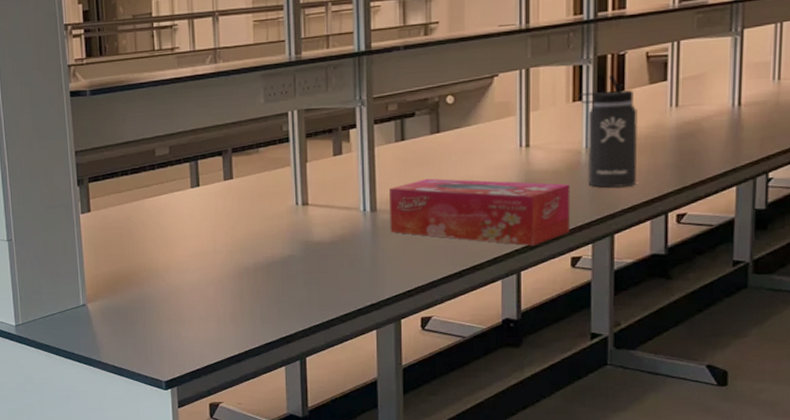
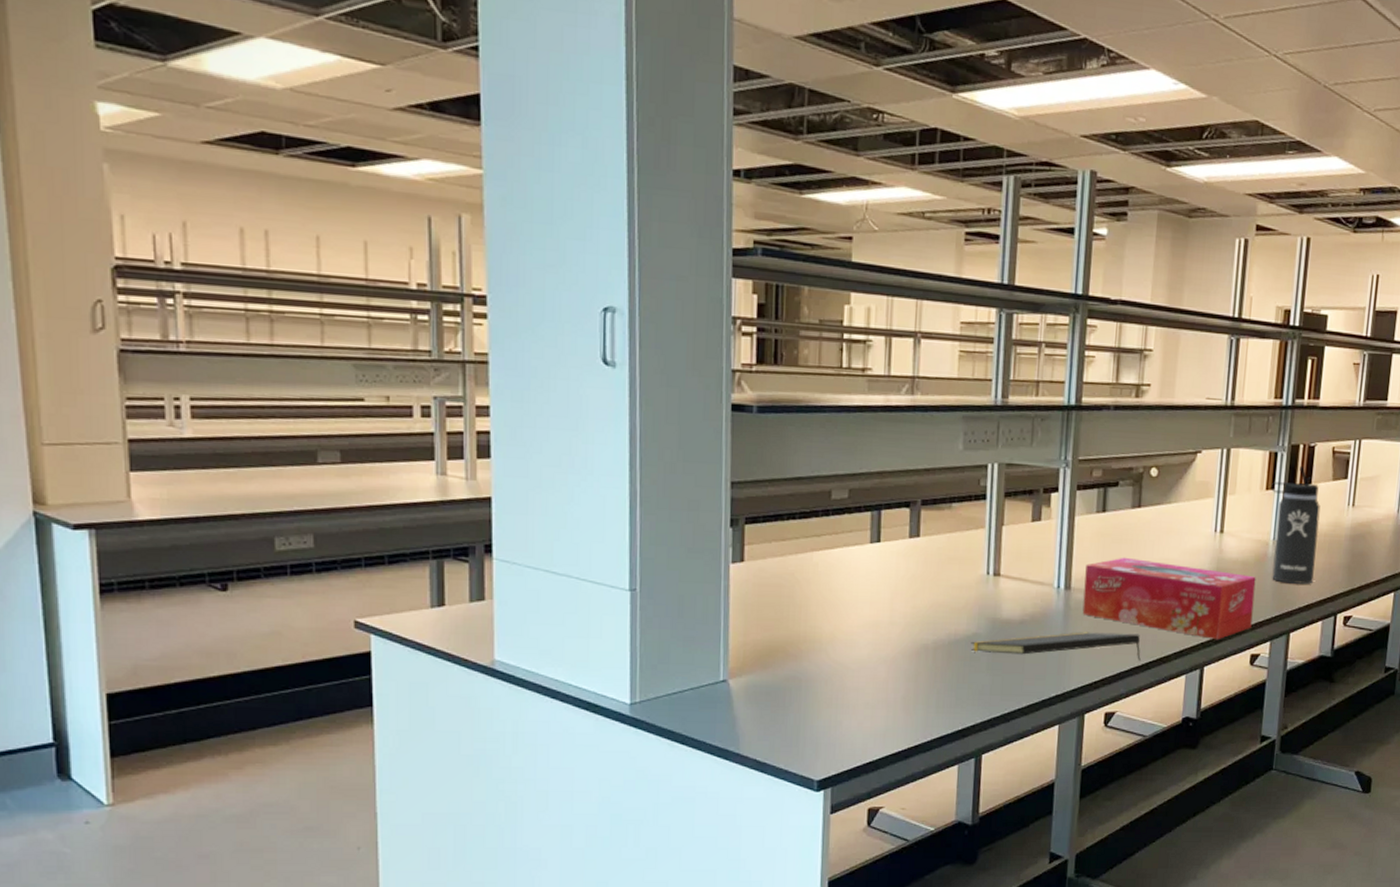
notepad: none [287,246,453,271] -> present [970,632,1141,661]

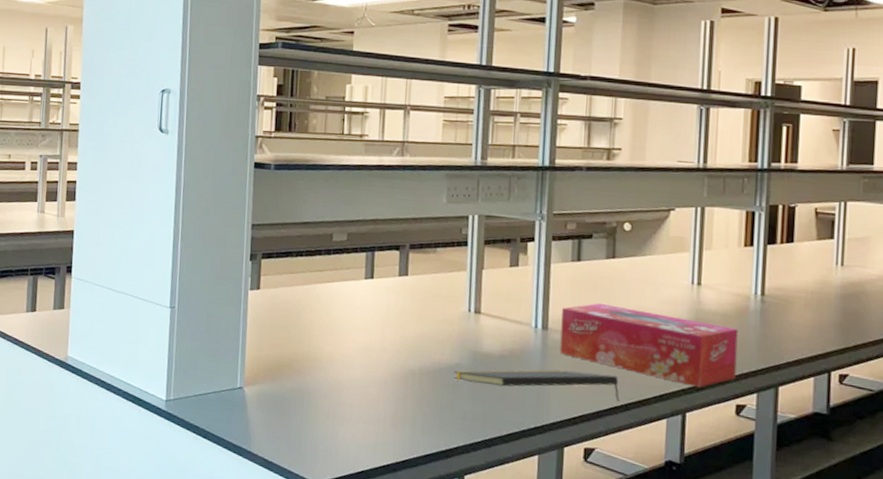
thermos bottle: present [1270,465,1321,584] -> none [749,225,805,340]

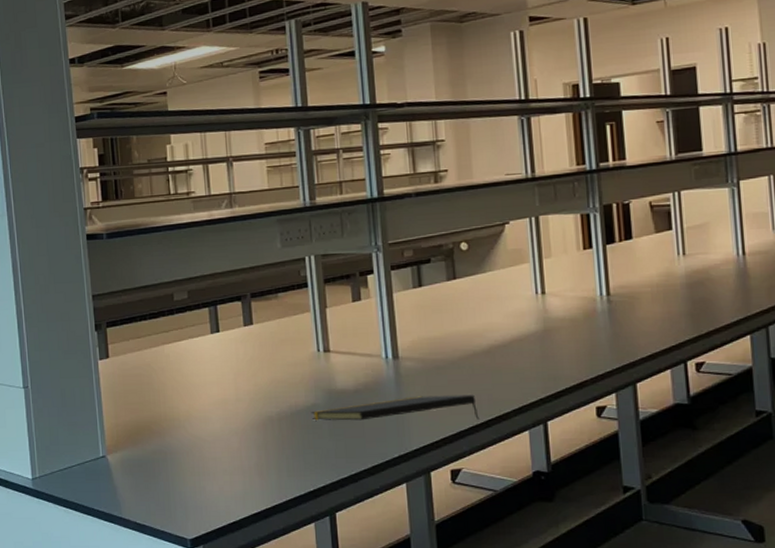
tissue box: present [560,303,738,388] -> none [410,325,592,396]

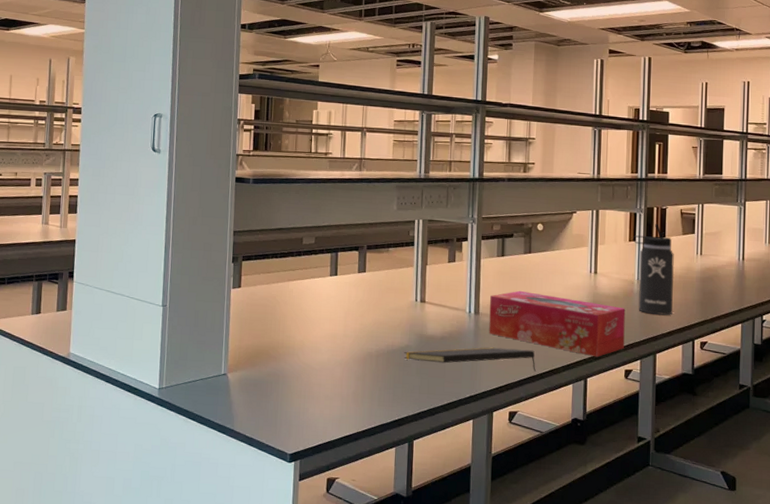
tissue box: none [410,325,592,396] -> present [489,290,626,358]
thermos bottle: none [588,223,652,336] -> present [632,223,674,315]

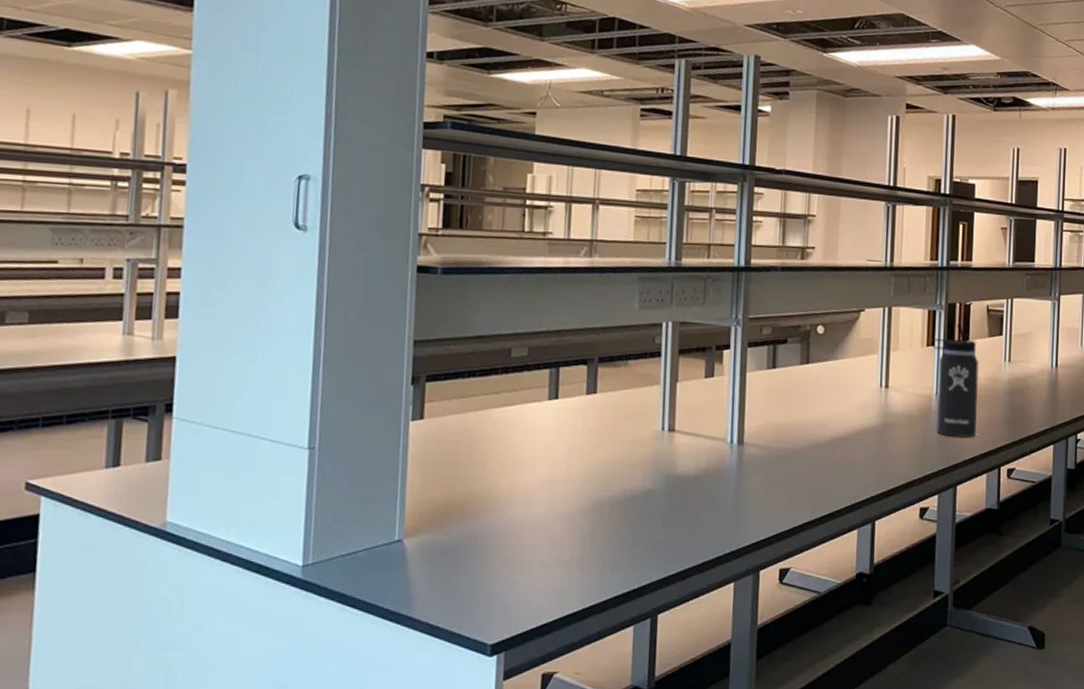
notepad: present [404,347,536,372] -> none [646,487,813,516]
tissue box: present [489,290,626,358] -> none [755,412,922,494]

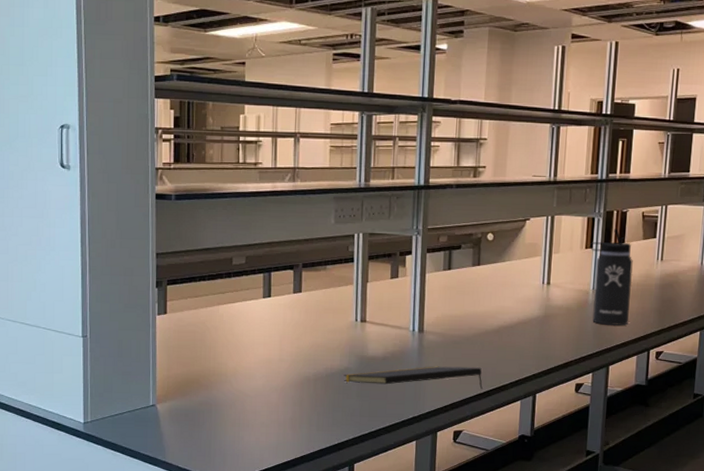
notepad: none [646,487,813,516] -> present [343,366,483,389]

